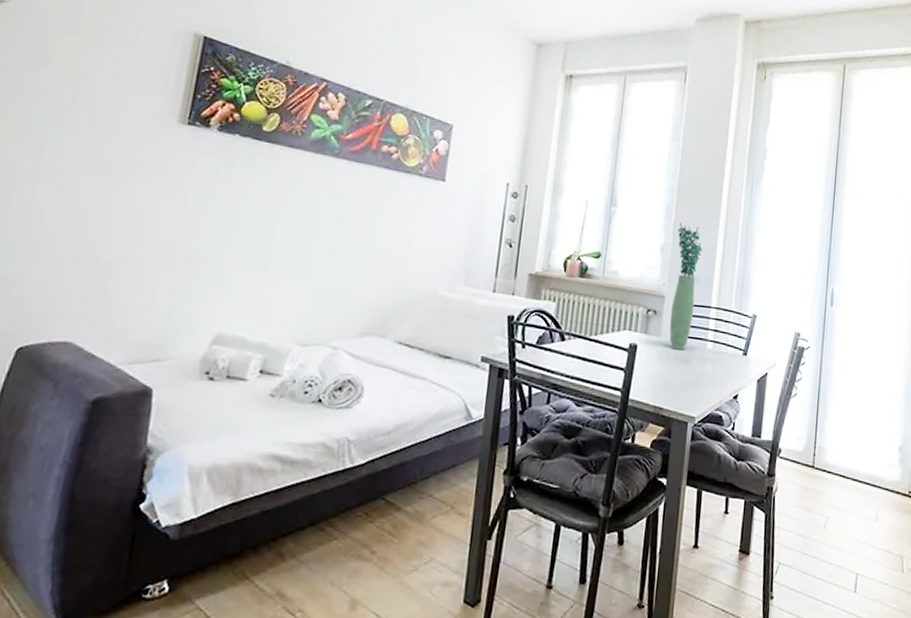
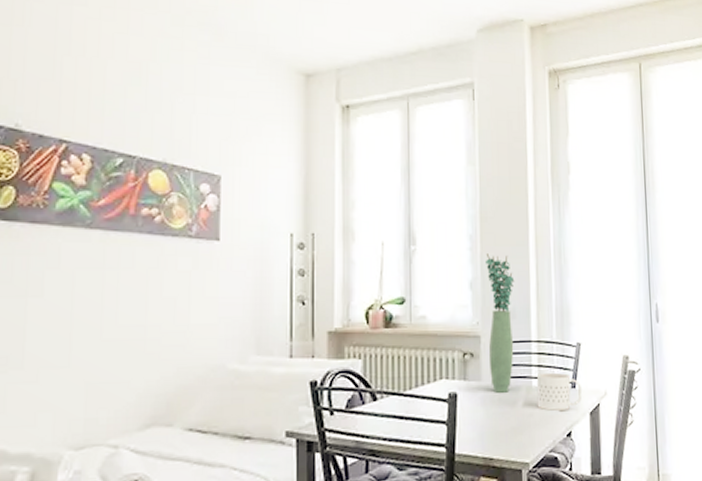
mug: none [709,337,752,375] -> present [536,372,582,412]

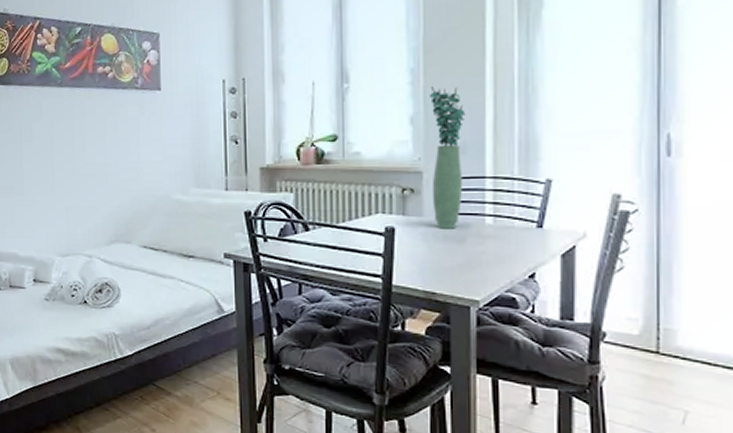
mug: present [536,372,582,412] -> none [491,210,550,252]

